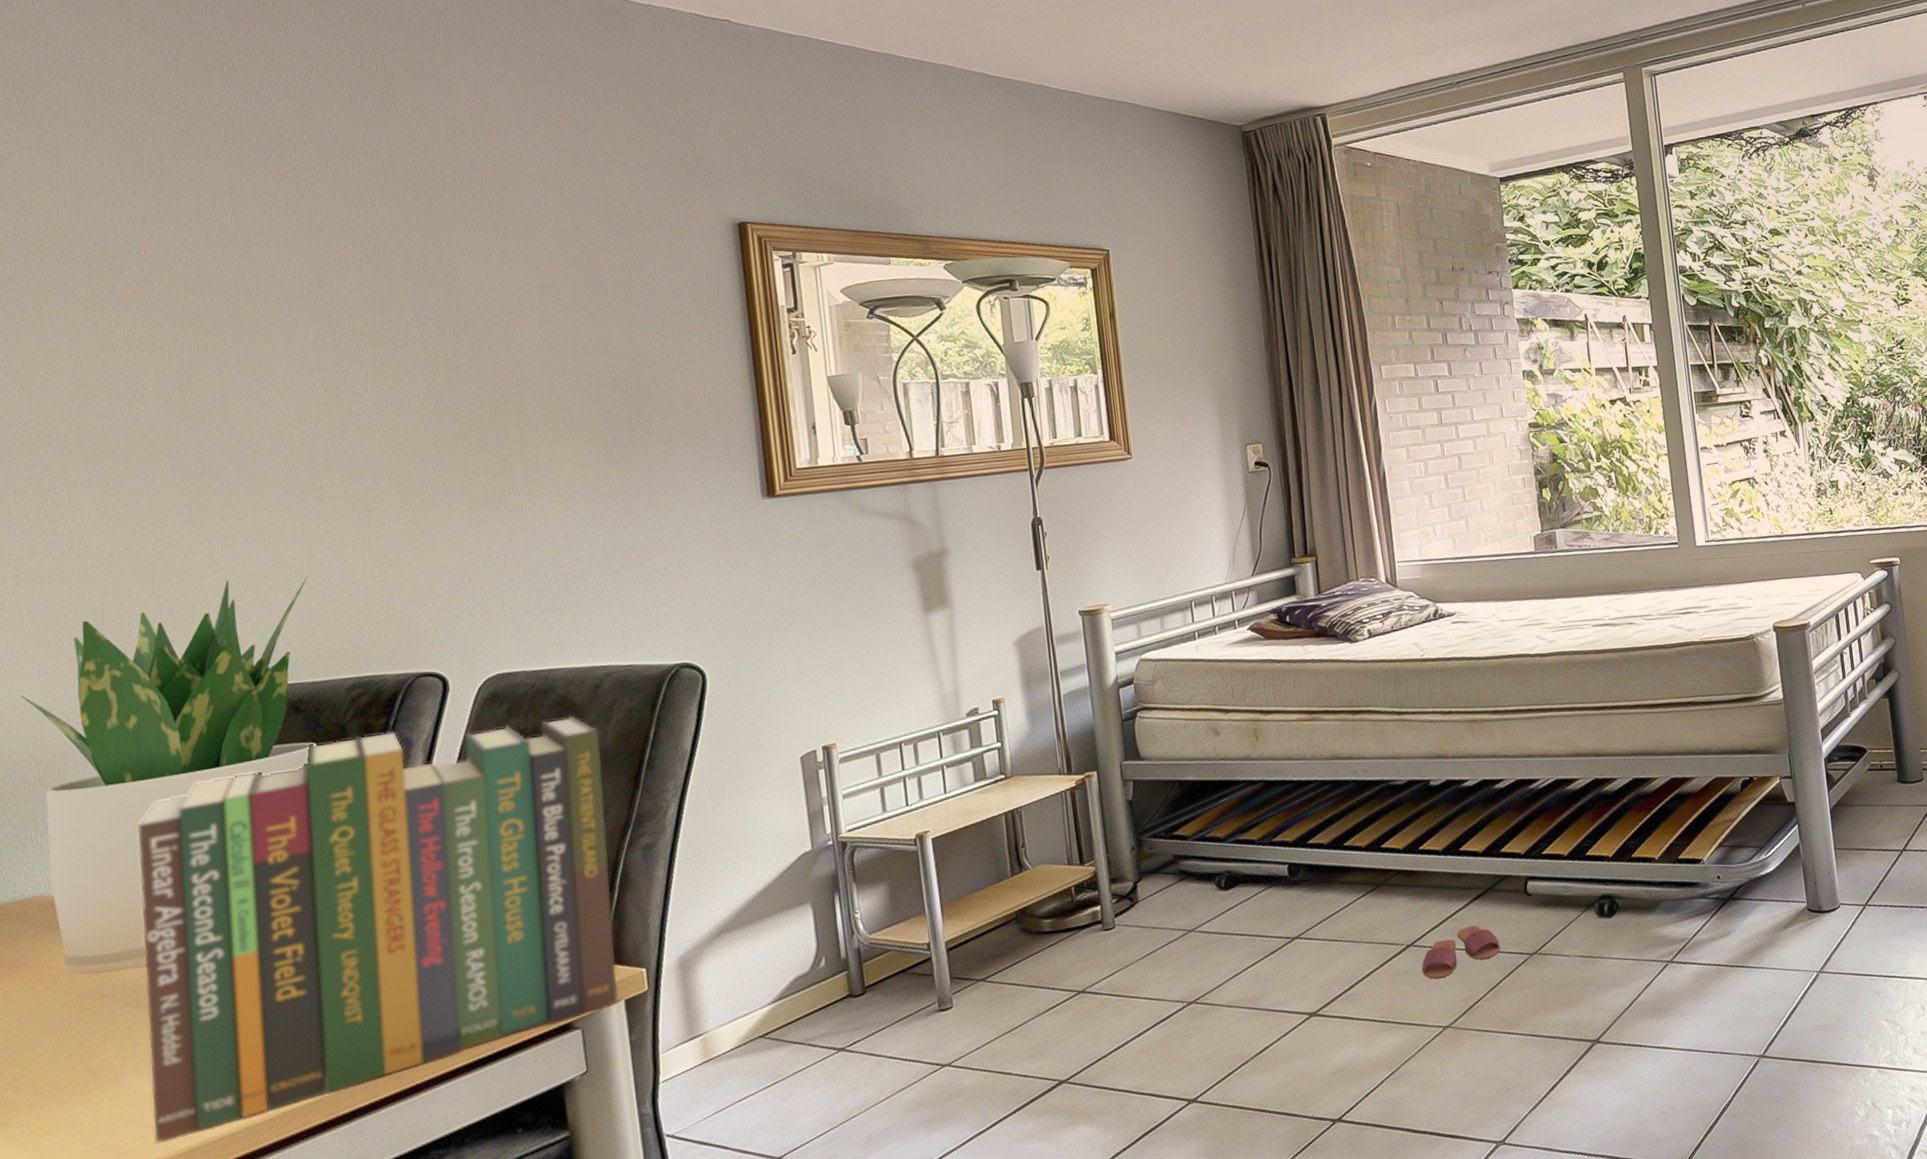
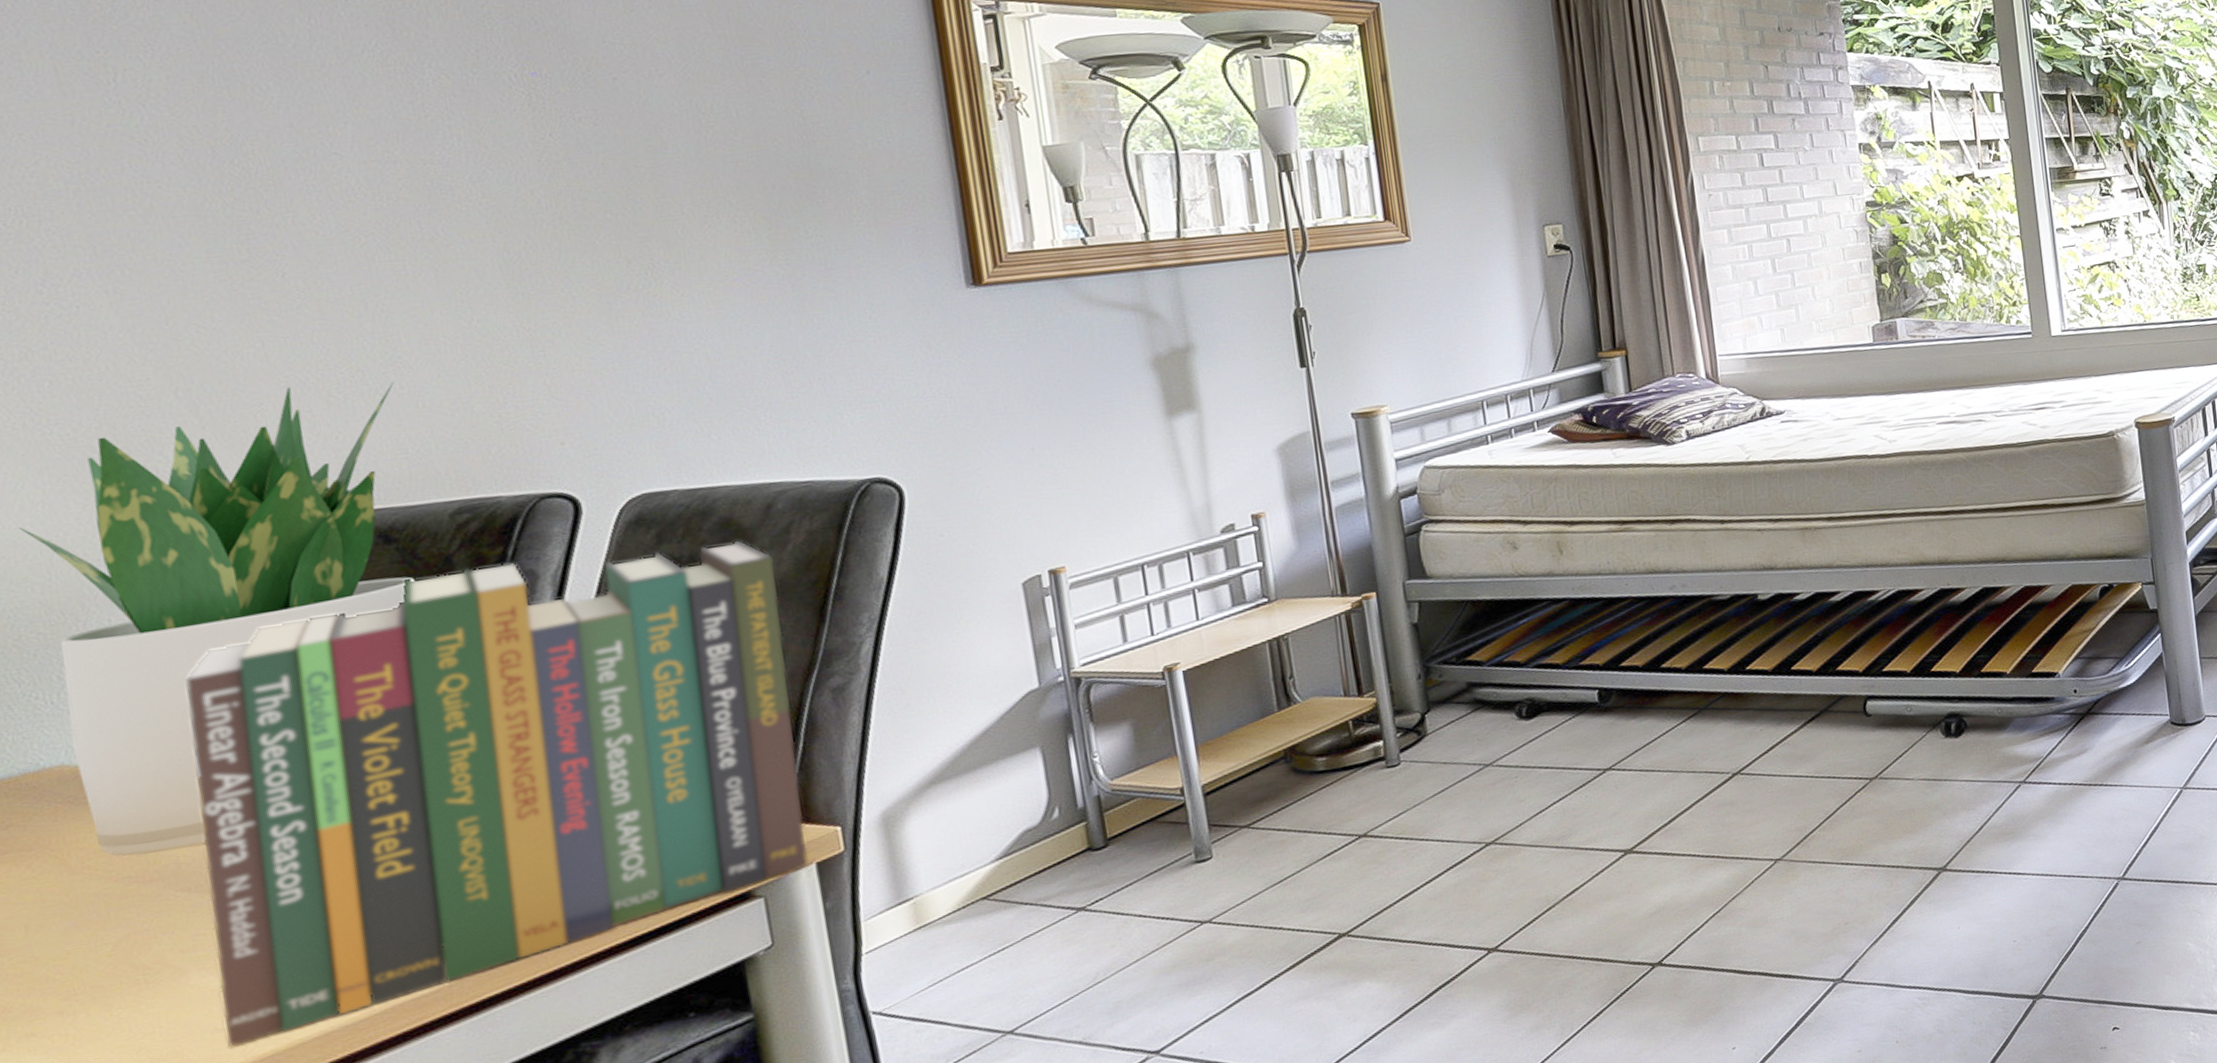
slippers: present [1422,925,1500,979] -> none [1750,749,1837,809]

